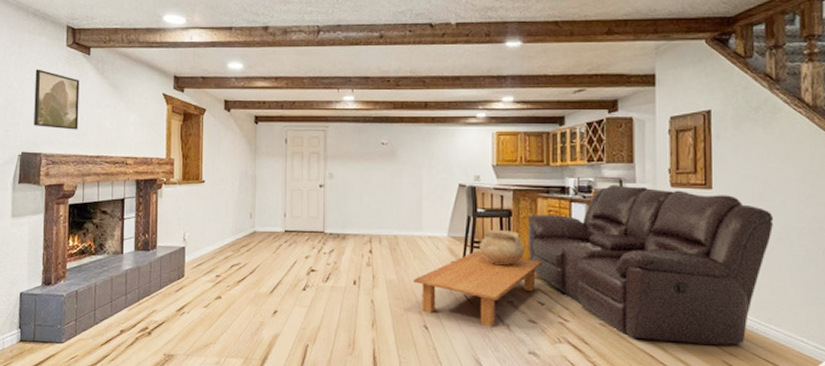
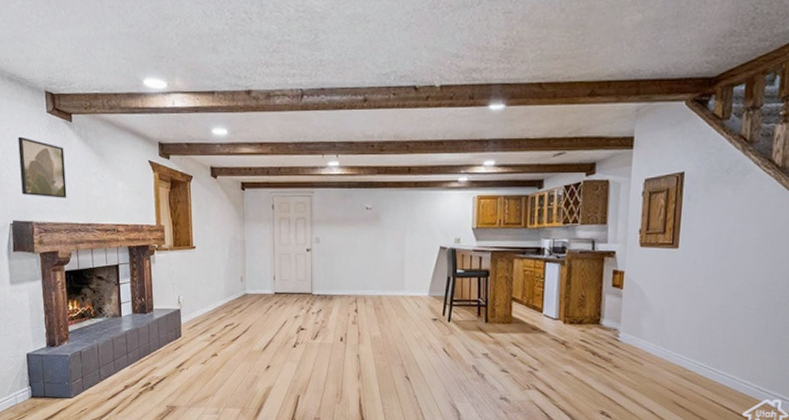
coffee table: present [414,251,542,327] -> none [396,309,515,377]
ceramic pot: present [480,230,526,266] -> none [458,289,501,322]
sofa: present [528,185,774,345] -> none [504,245,733,388]

